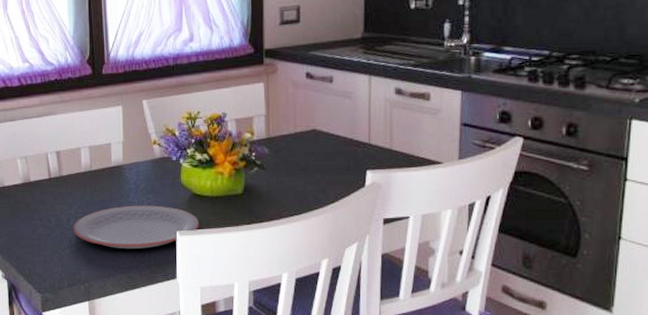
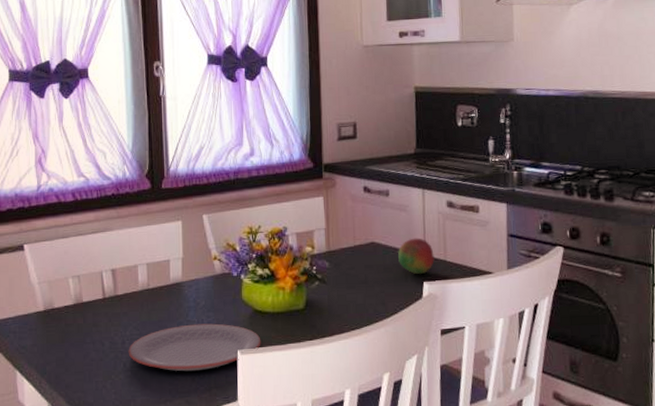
fruit: none [341,125,379,163] -> present [398,238,434,275]

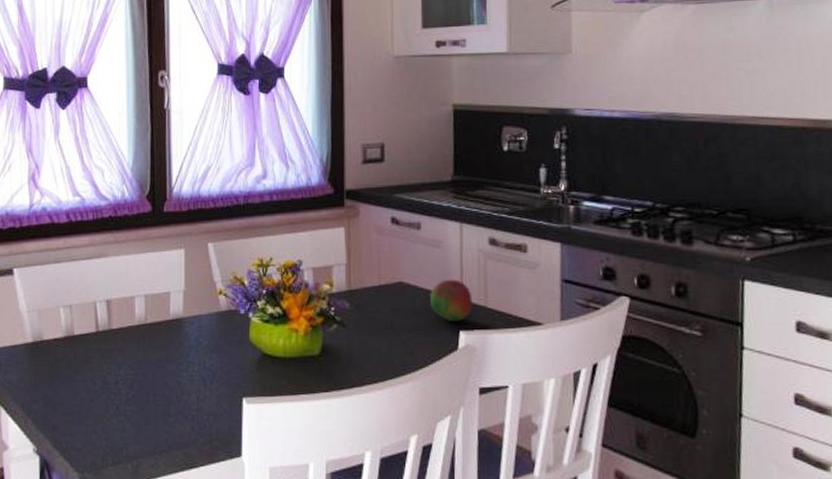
plate: present [128,323,261,372] -> none [121,366,270,420]

